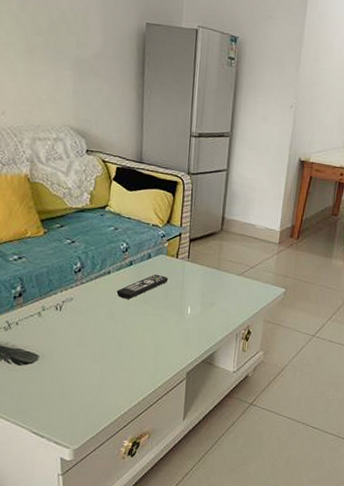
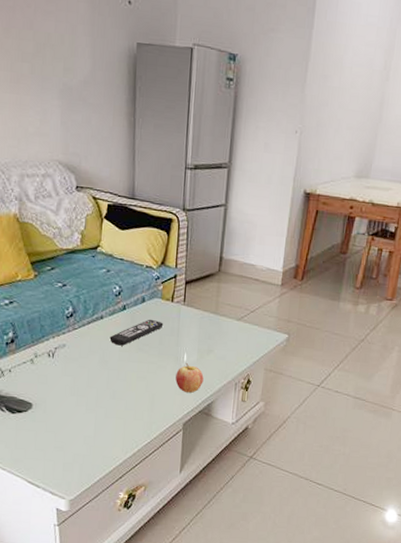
fruit: none [179,314,207,344] -> present [175,362,204,393]

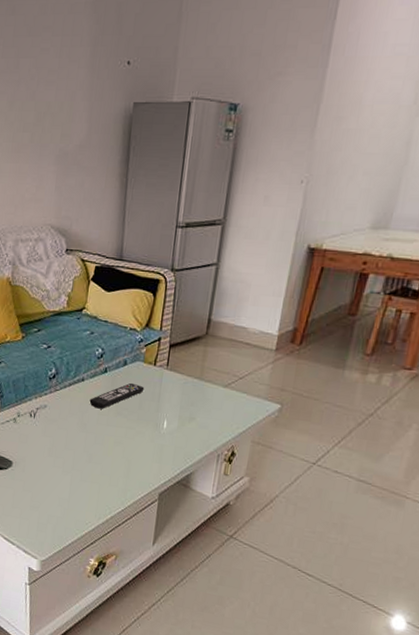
fruit: present [175,362,204,393] -> none [153,429,184,462]

